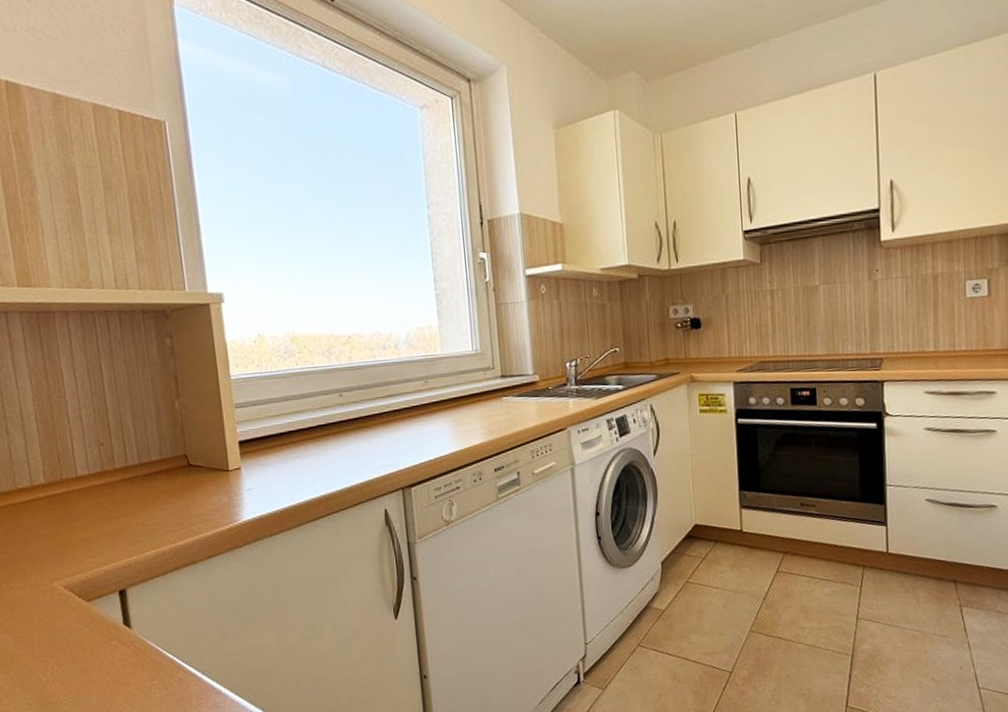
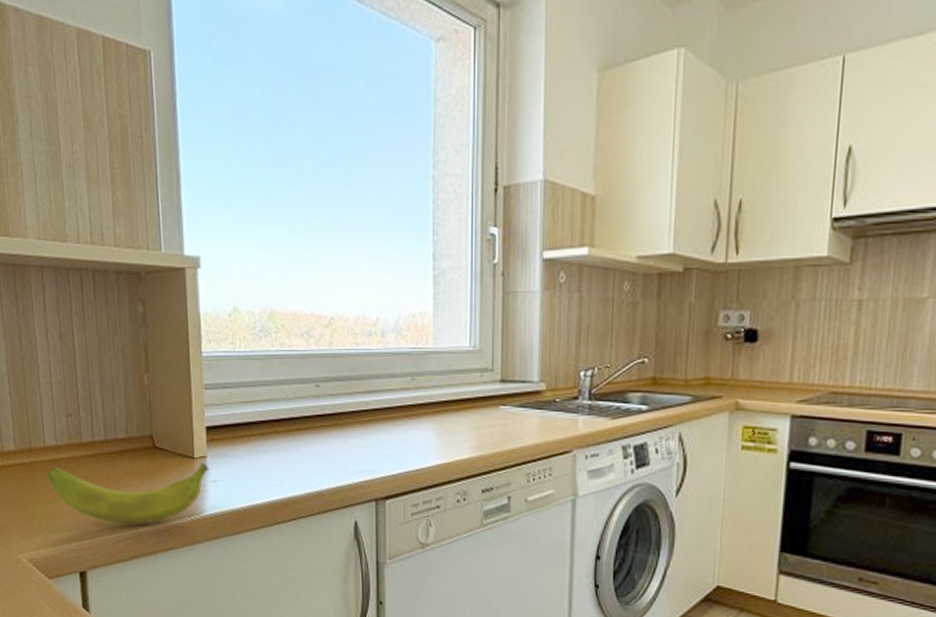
banana: none [81,473,245,540] -> present [47,462,209,525]

